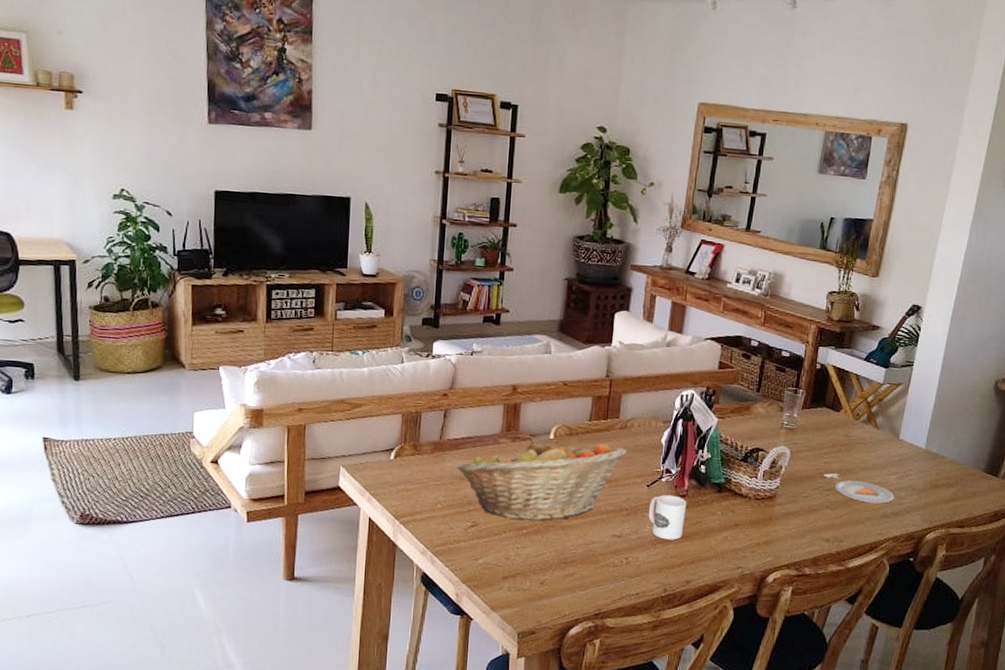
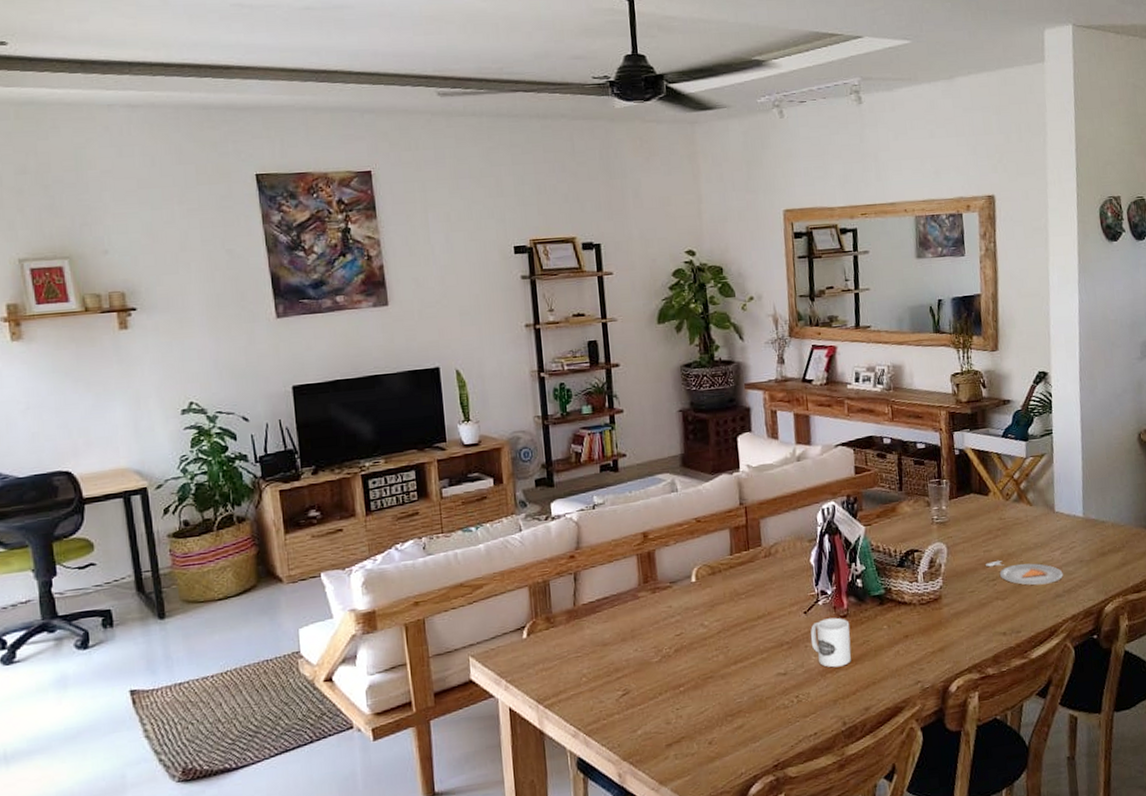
fruit basket: present [457,439,627,521] -> none [597,576,776,679]

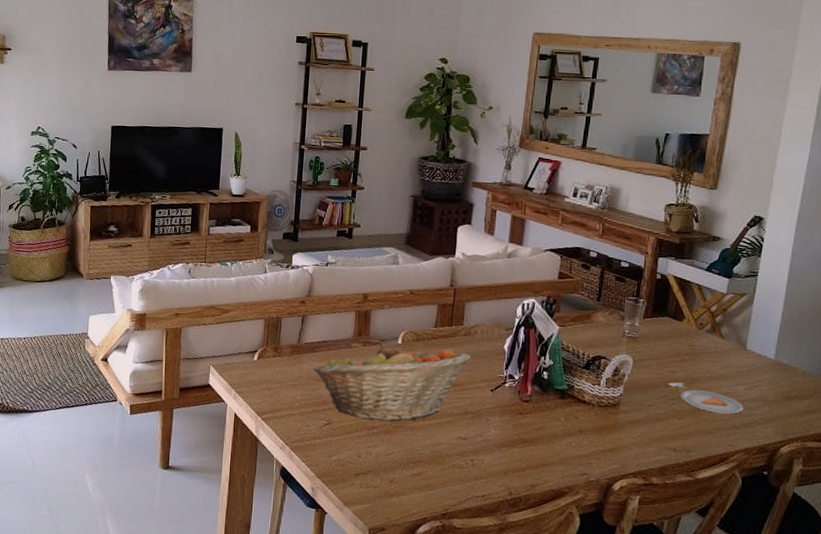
fruit basket: none [597,576,776,679] -> present [313,344,471,422]
mug: present [810,617,851,668] -> none [492,399,531,444]

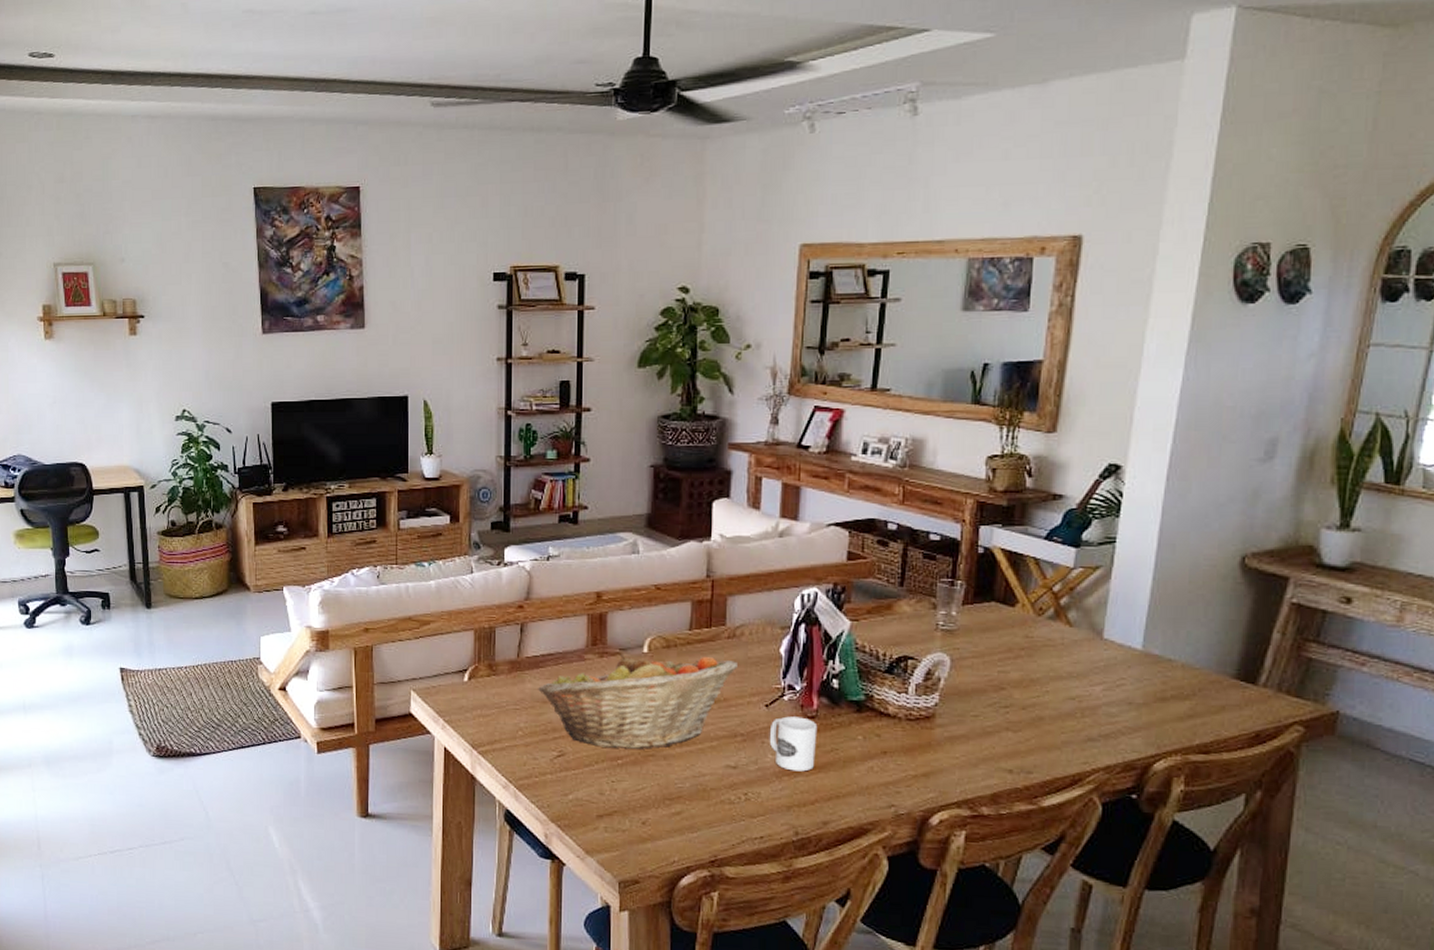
mug: none [492,399,531,444] -> present [769,716,818,772]
dinner plate: present [668,382,744,414] -> none [998,684,1102,723]

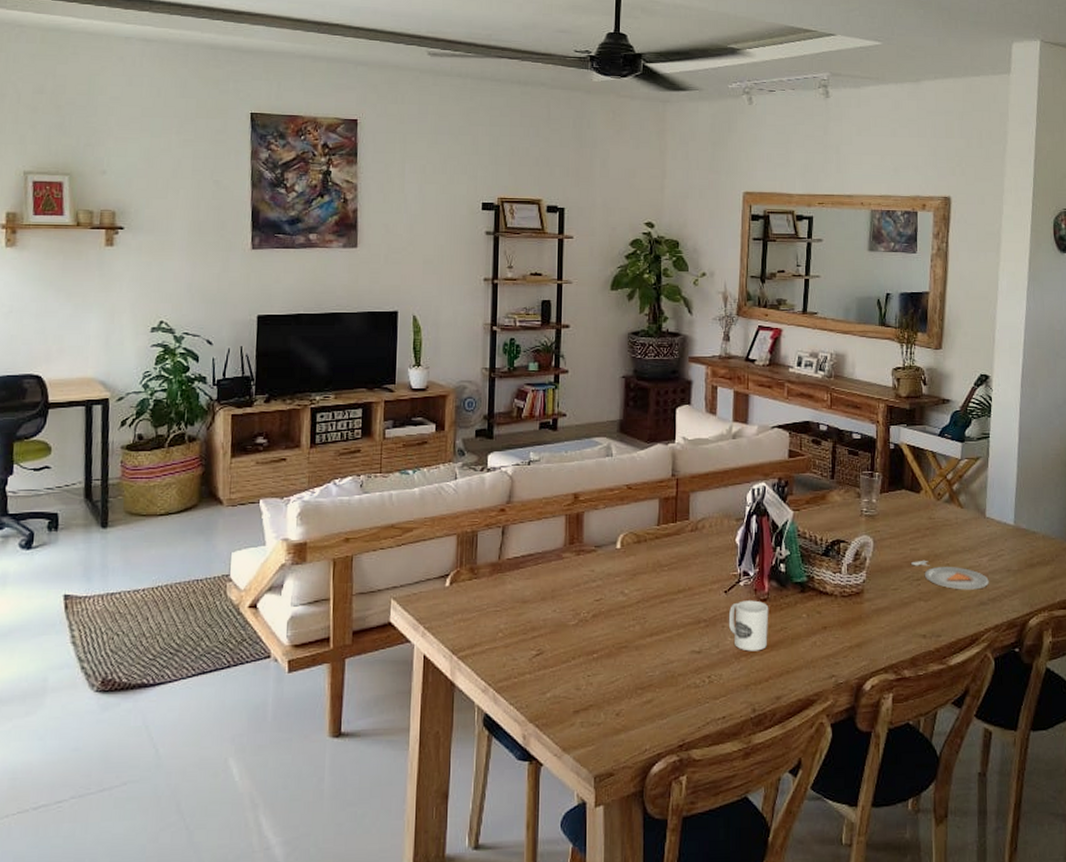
fruit basket: present [538,654,737,749] -> none [518,548,700,643]
dinner plate: none [998,684,1102,723] -> present [911,560,989,590]

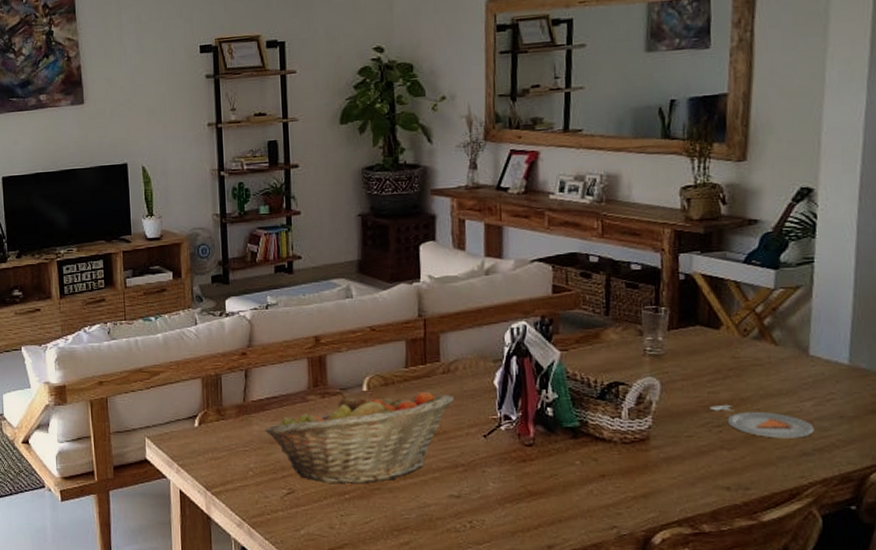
fruit basket: none [518,548,700,643] -> present [265,391,454,483]
mug: present [728,600,769,651] -> none [489,445,536,498]

